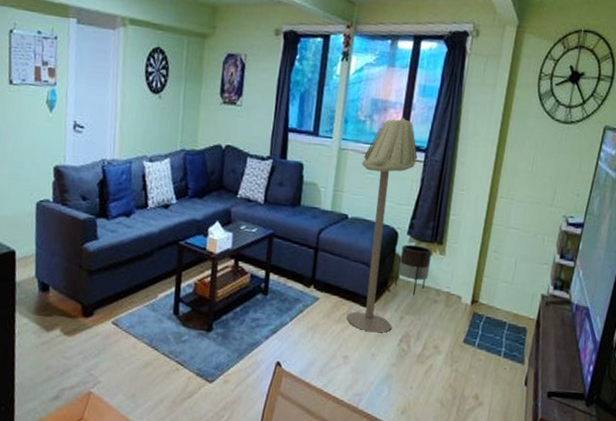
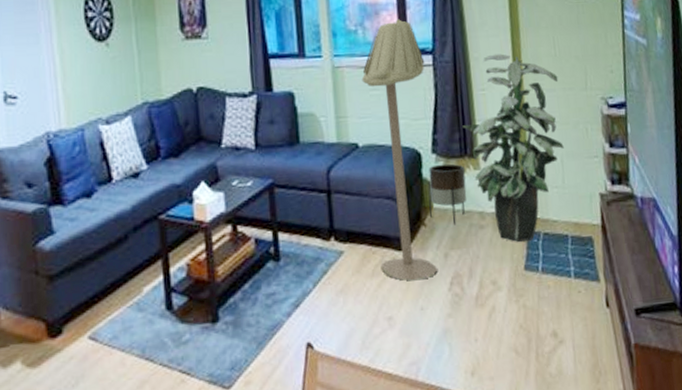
indoor plant: none [438,162,530,320] -> present [462,54,564,242]

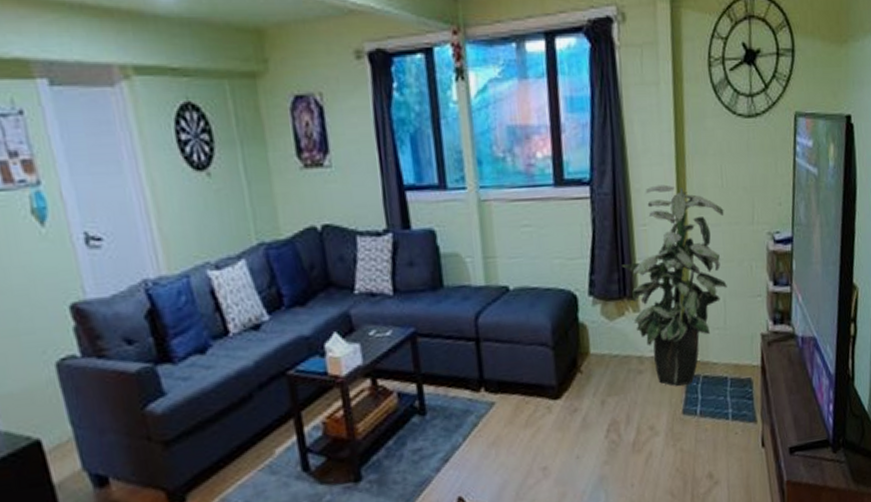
floor lamp: present [361,19,438,281] -> none [511,144,595,430]
planter: present [427,163,467,226] -> none [584,306,626,371]

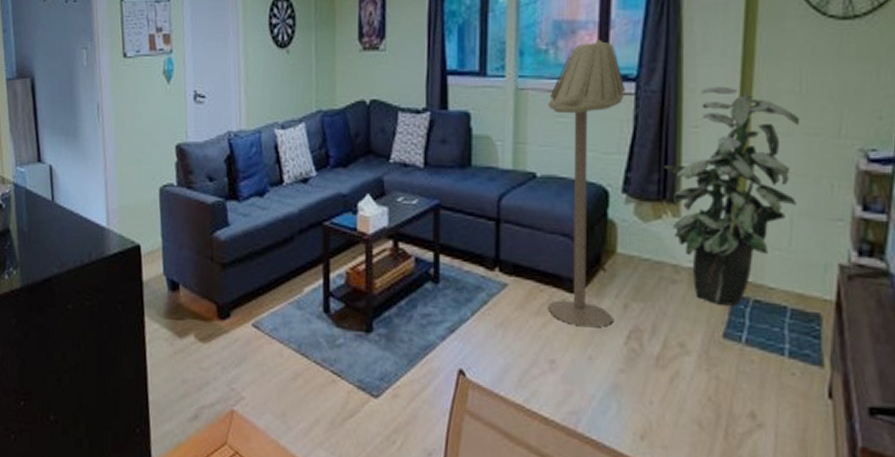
floor lamp: none [511,144,595,430] -> present [547,40,626,328]

